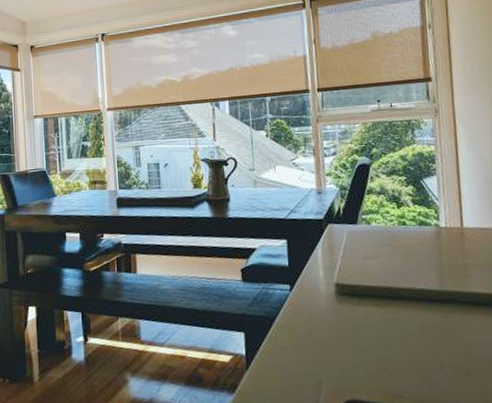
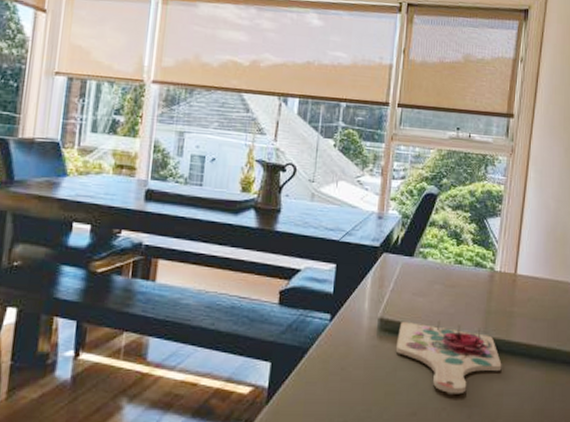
cutting board: none [355,278,466,348] -> present [395,319,502,394]

